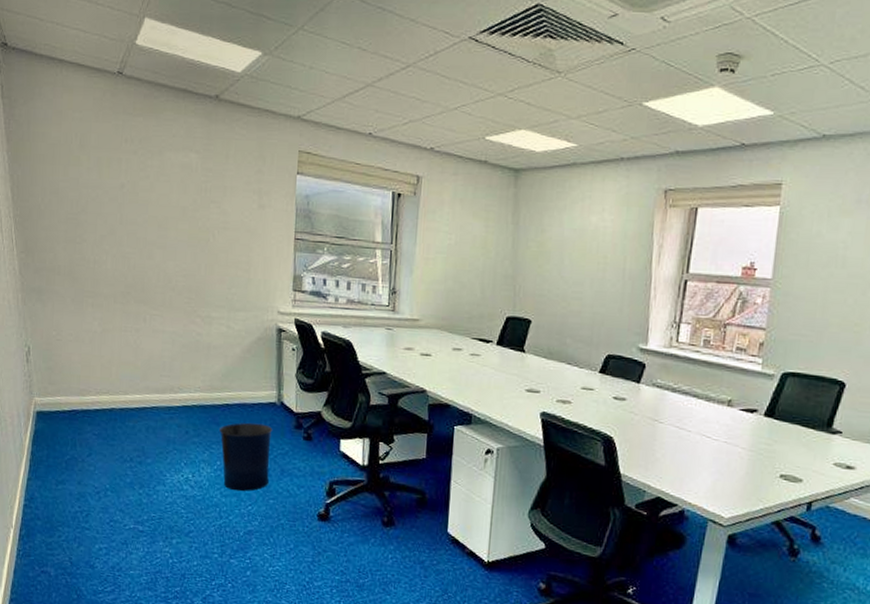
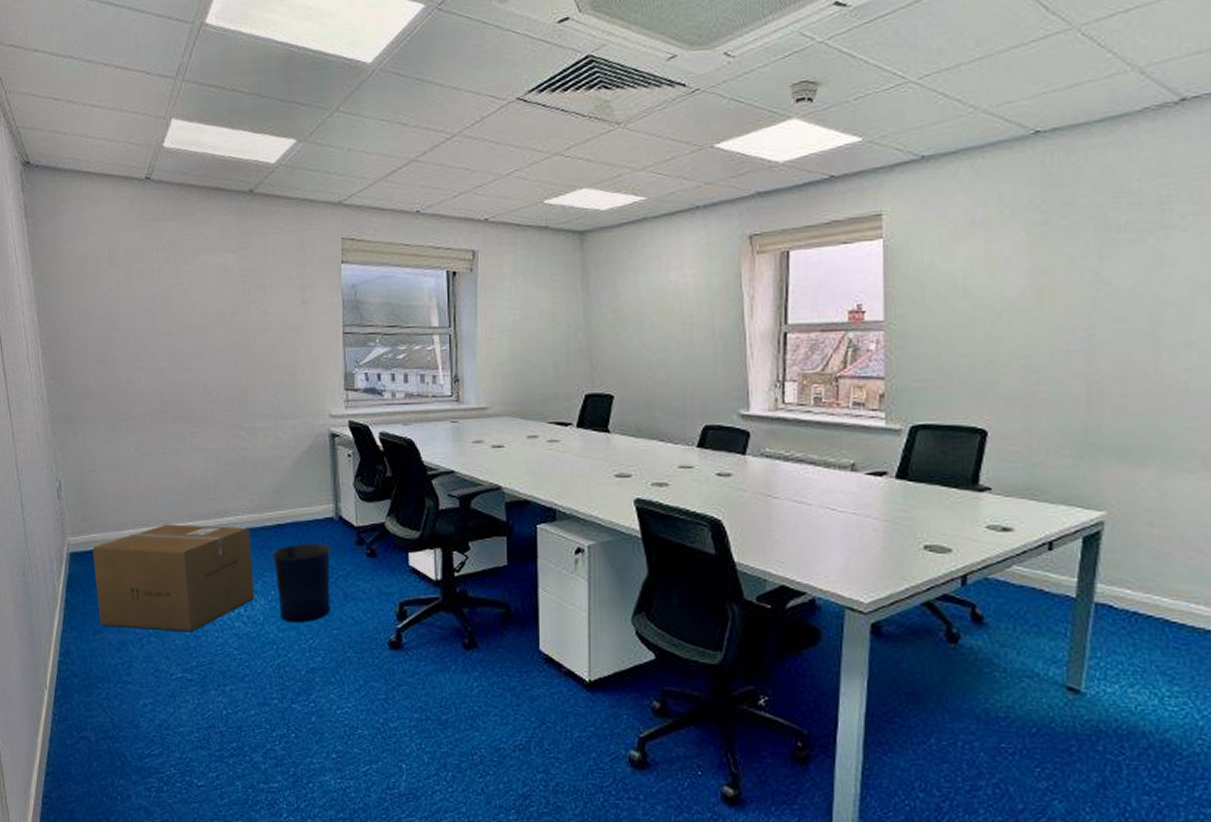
box: none [57,394,203,491] -> present [92,524,255,632]

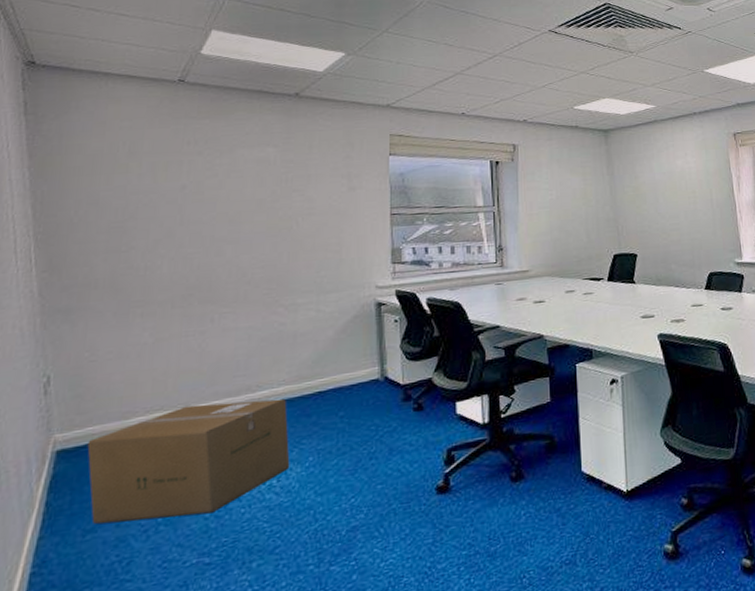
waste bin: present [272,543,330,622] -> none [311,404,375,485]

